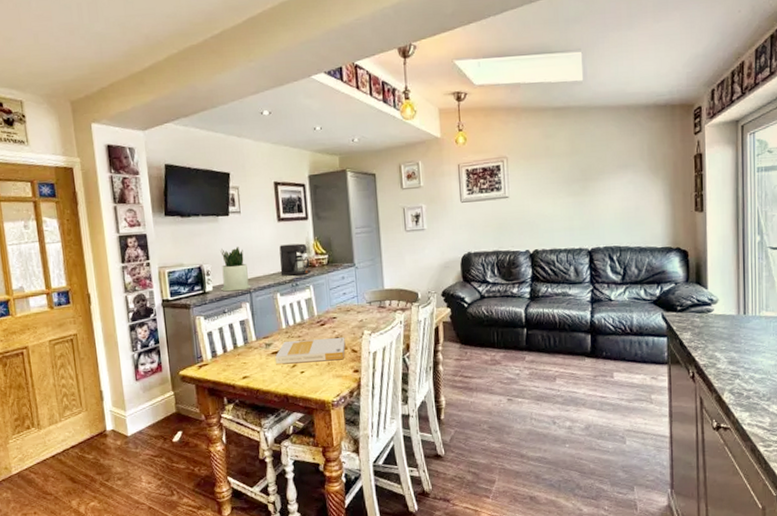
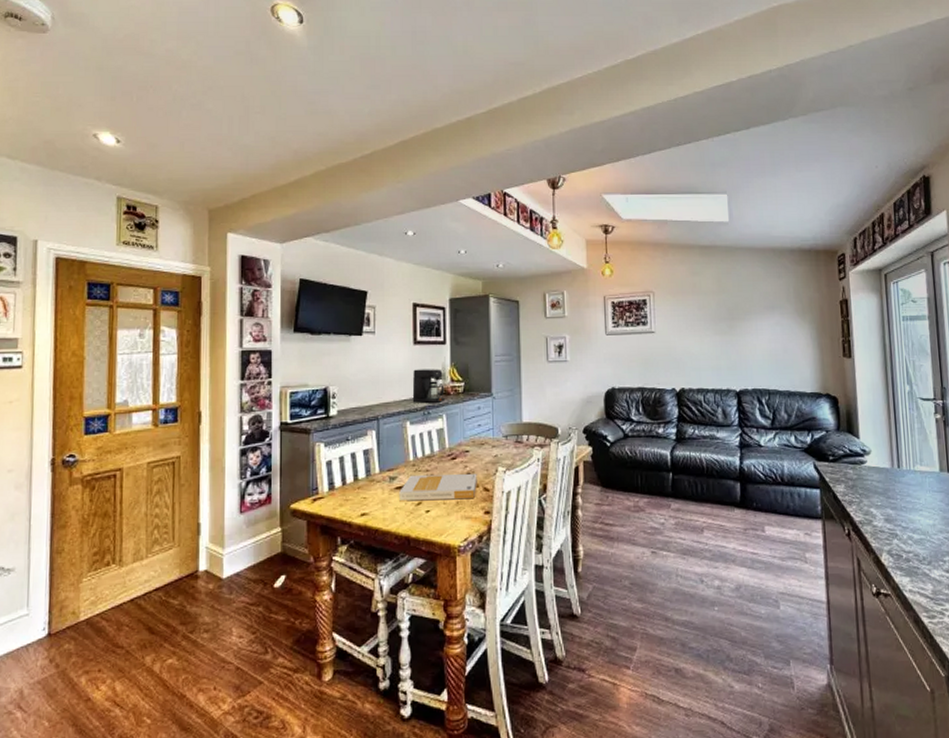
planter: present [220,247,251,293] -> none [345,369,380,418]

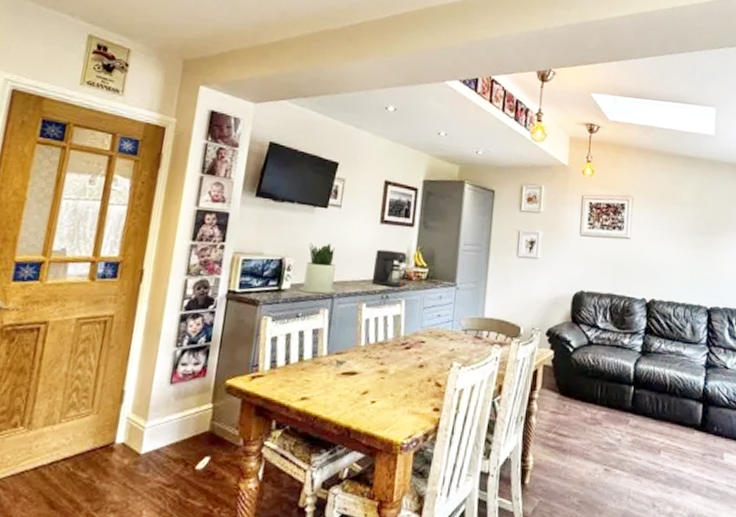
planter: none [345,369,380,418] -> present [299,242,336,295]
book: present [399,473,477,502] -> none [344,361,430,394]

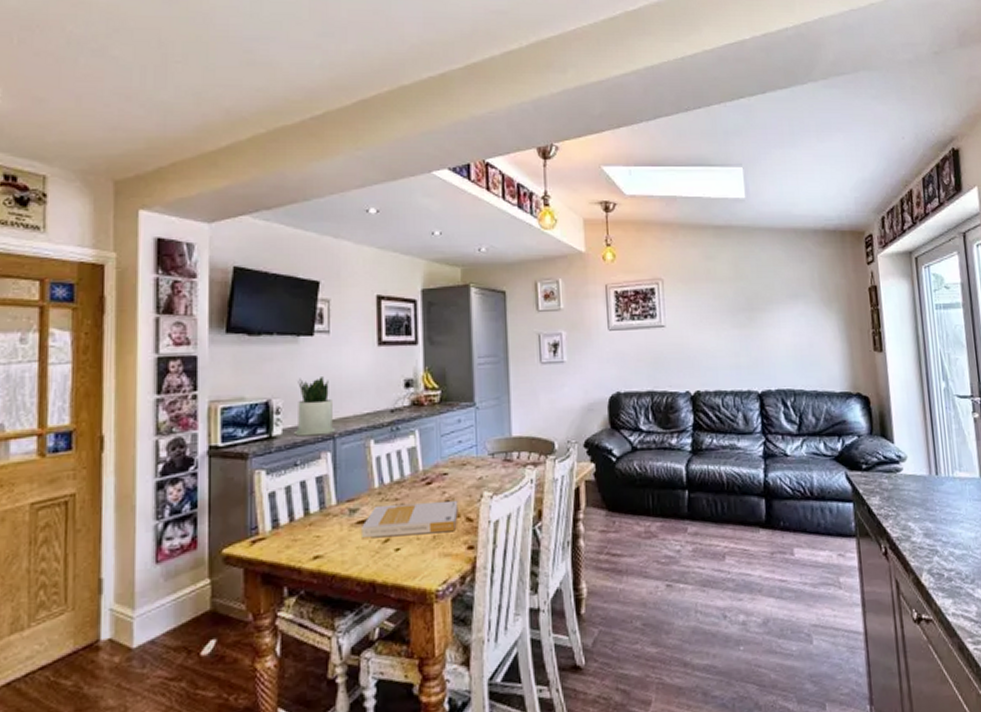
book: none [344,361,430,394] -> present [362,500,458,539]
coffee maker: present [371,249,407,288] -> none [377,374,417,418]

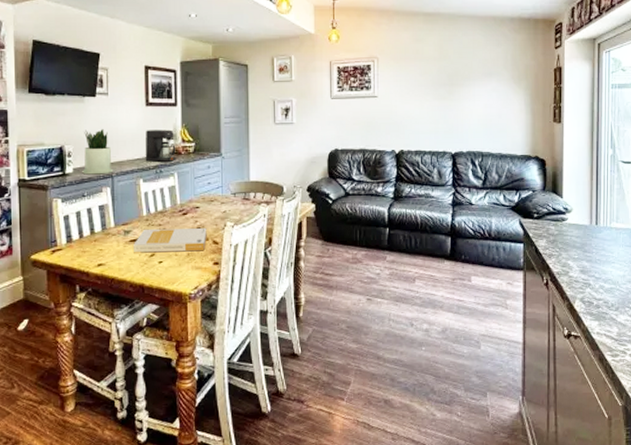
coffee maker: none [377,374,417,418] -> present [145,129,176,163]

